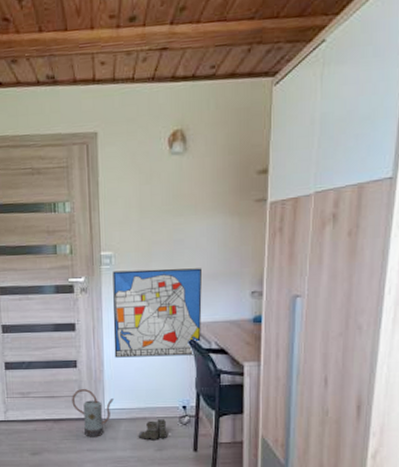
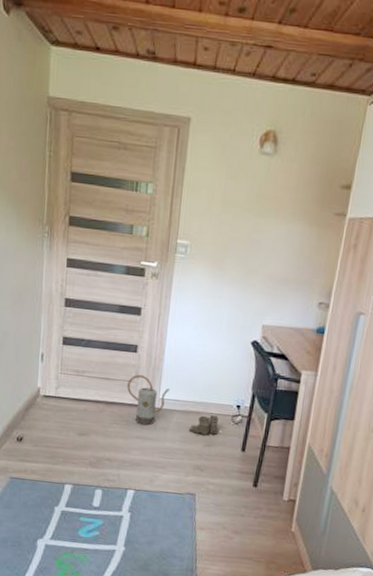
wall art: present [112,268,202,358] -> none [176,261,274,357]

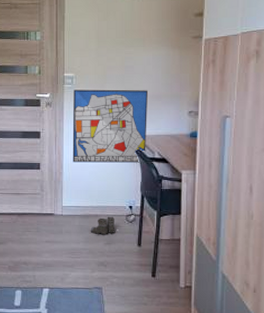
watering can: present [127,375,170,426] -> none [34,188,70,231]
wall art: none [176,261,274,357] -> present [72,89,147,163]

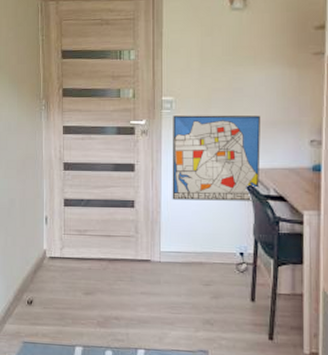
boots: present [90,217,116,235] -> none [193,265,224,287]

